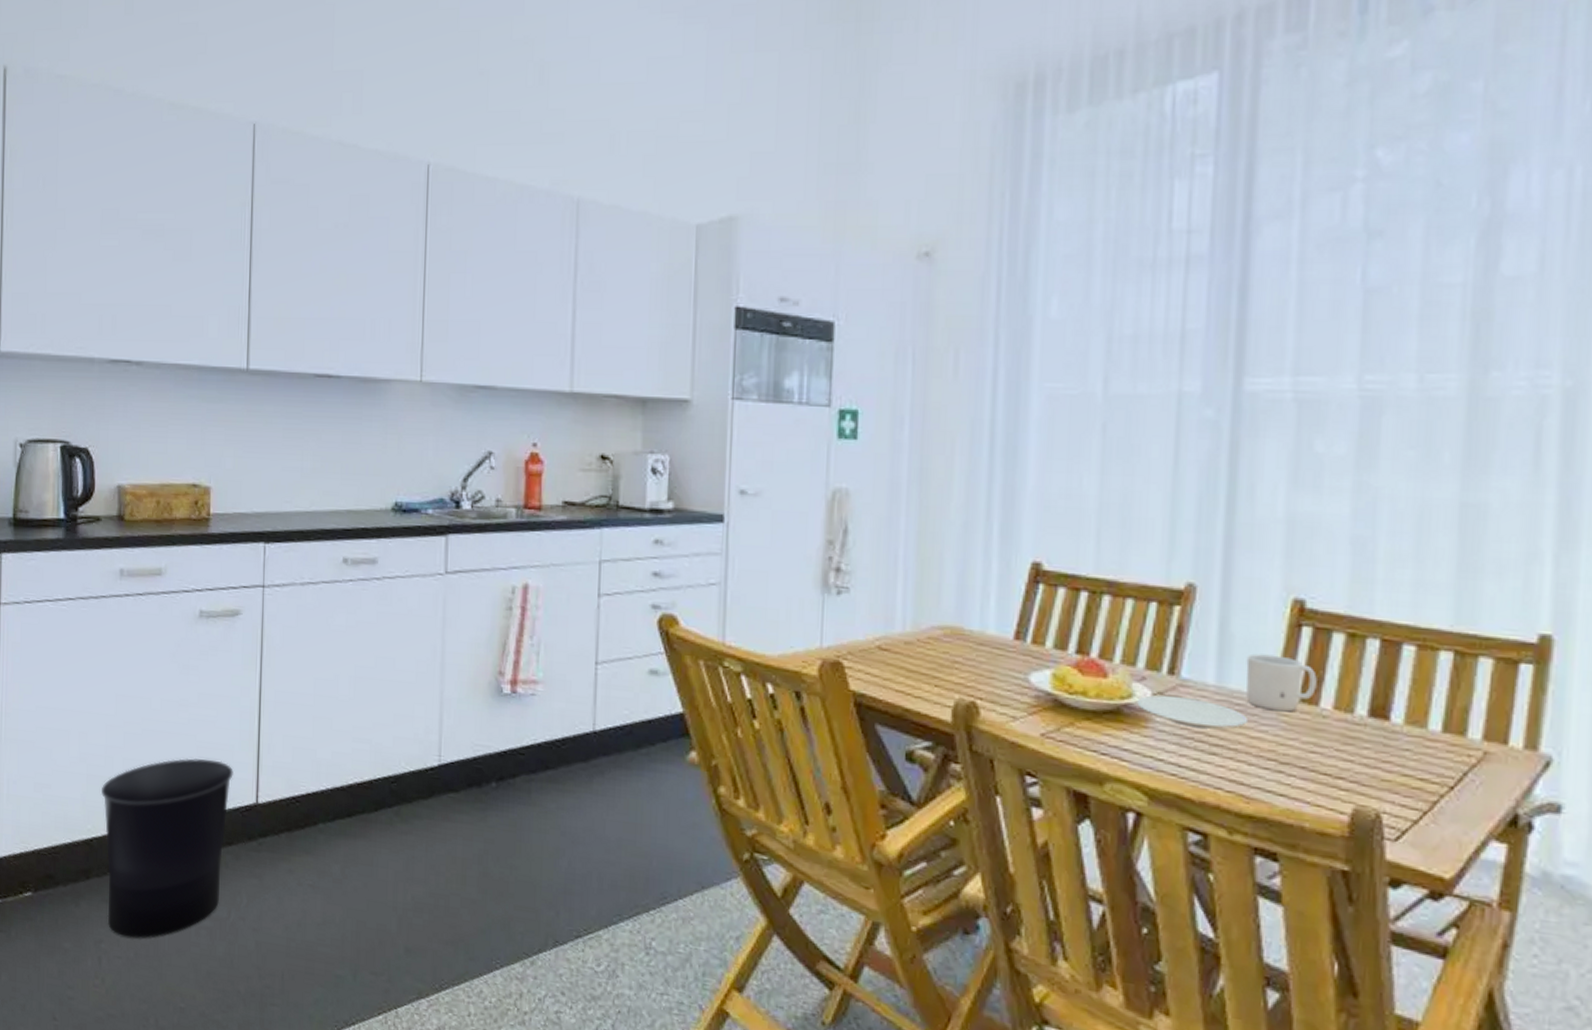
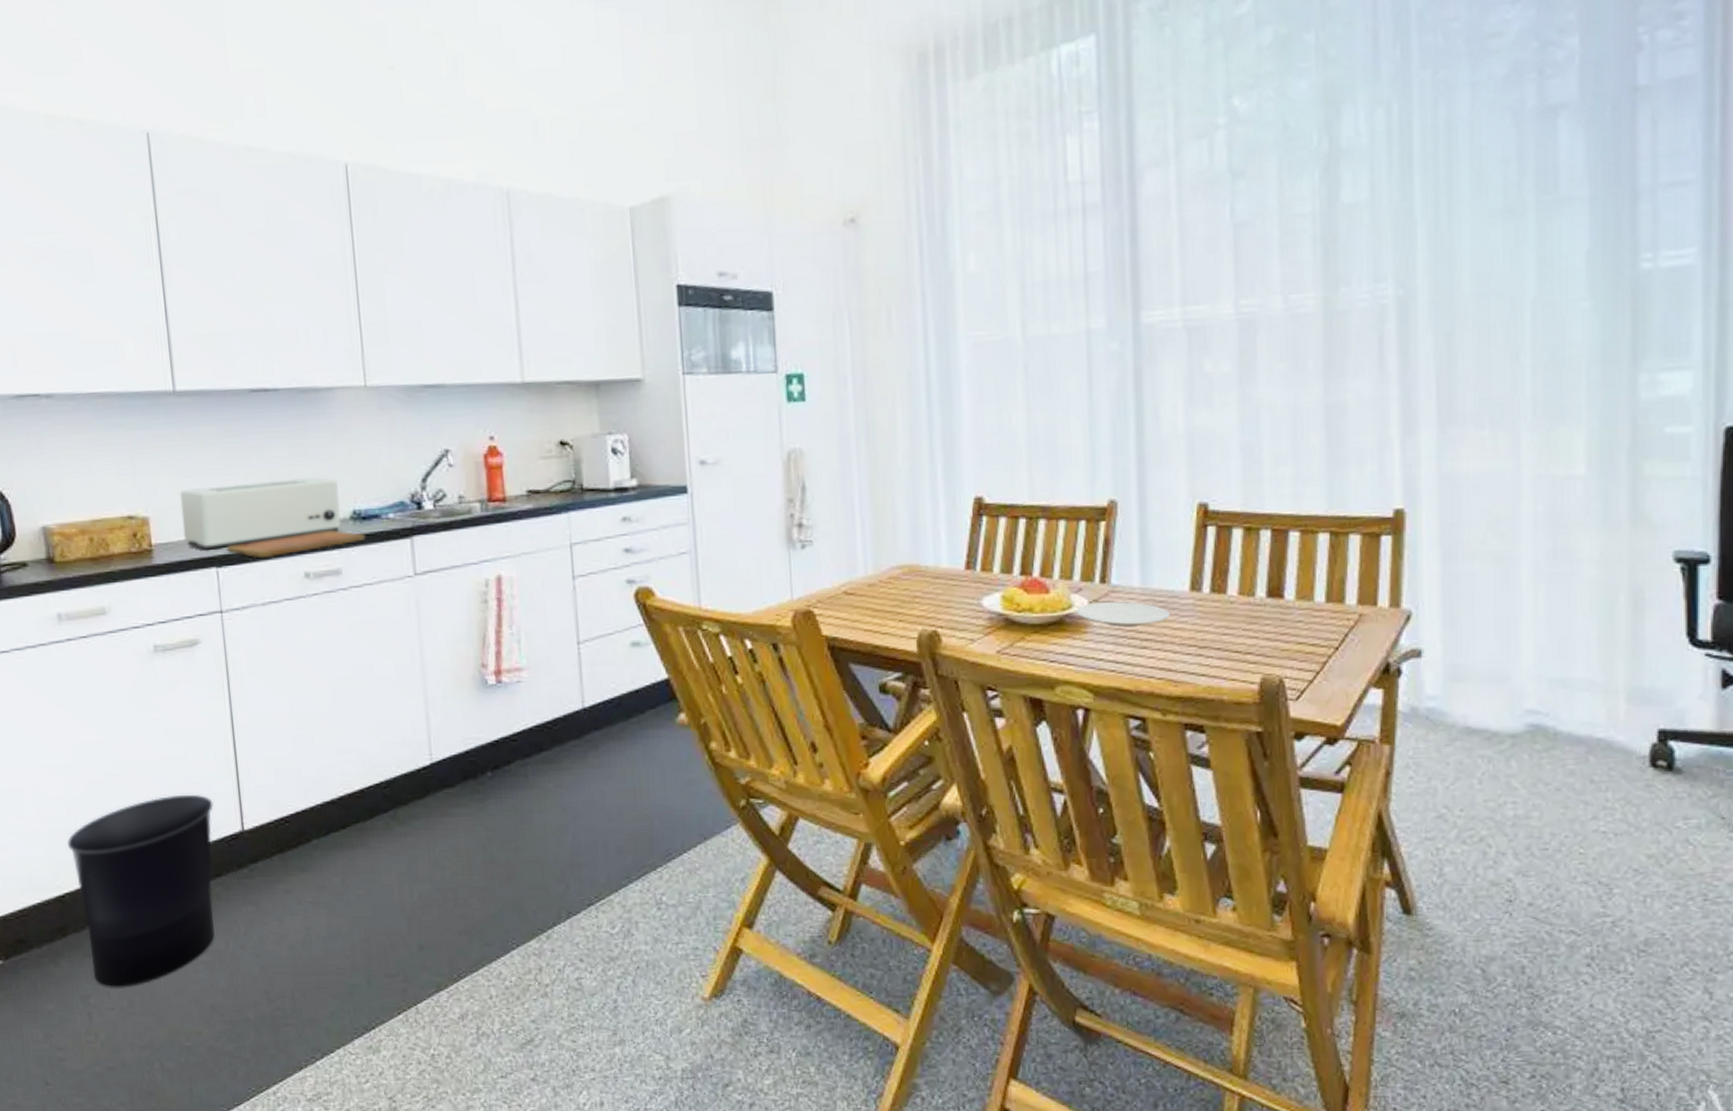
toaster: none [239,463,384,527] -> present [180,477,341,551]
cutting board: none [276,519,404,540] -> present [227,530,366,558]
mug: present [1245,653,1317,712] -> none [1164,554,1223,603]

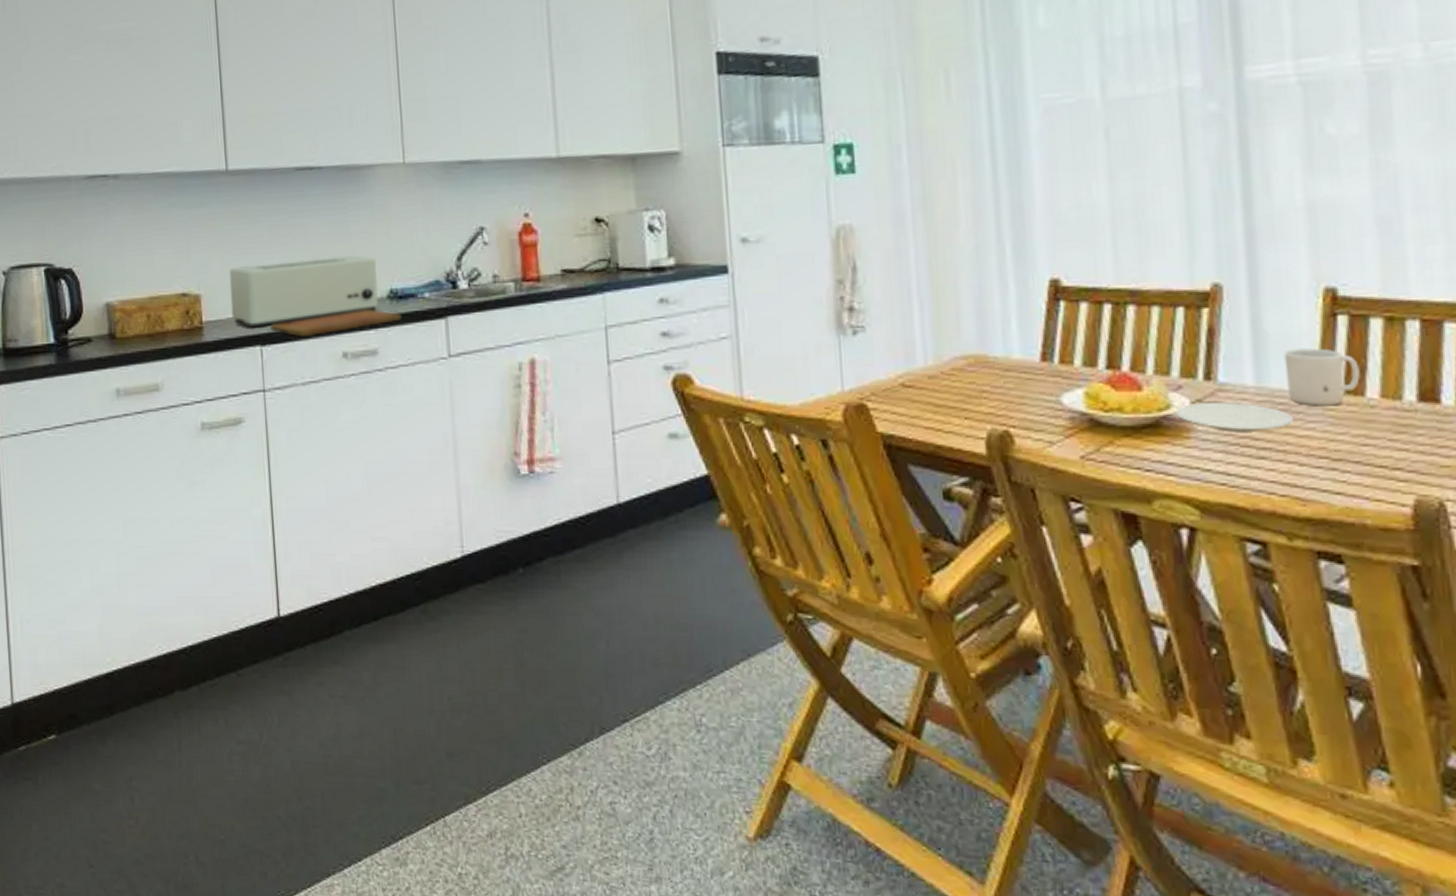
waste bin: present [67,794,215,987] -> none [118,576,252,772]
mug: none [1164,554,1223,603] -> present [1283,348,1360,406]

